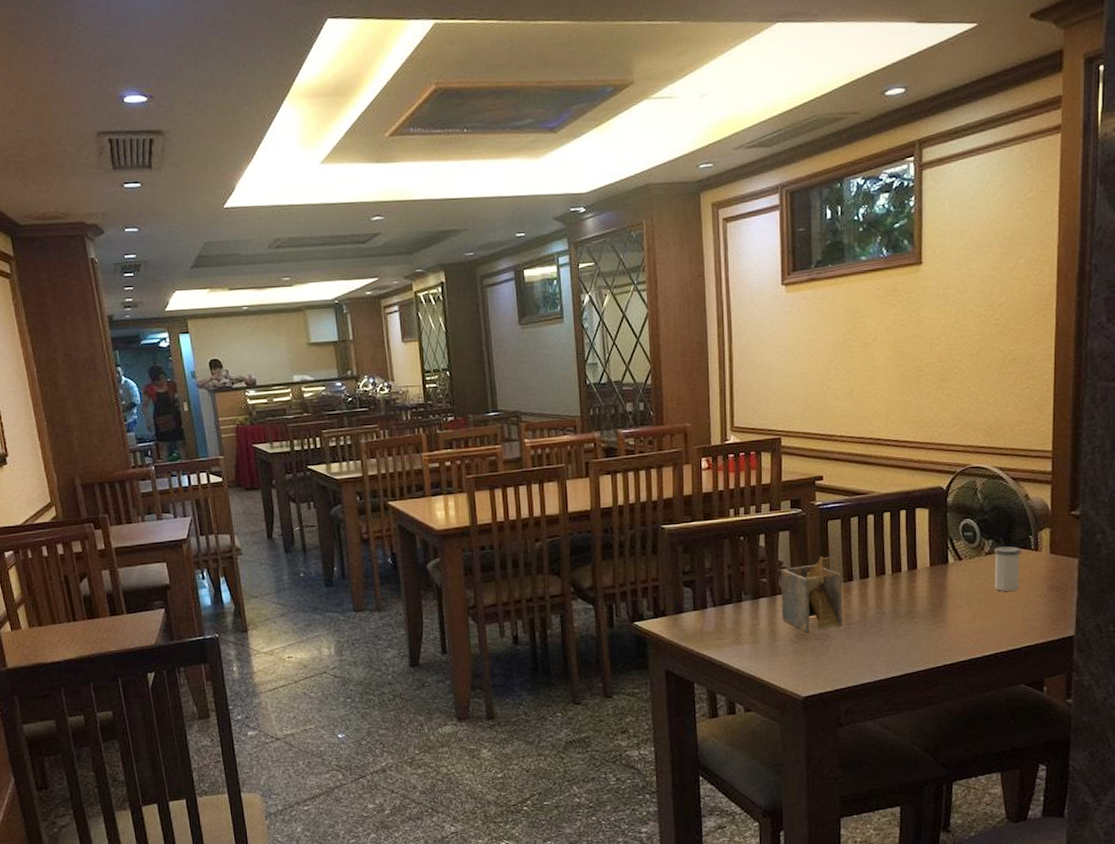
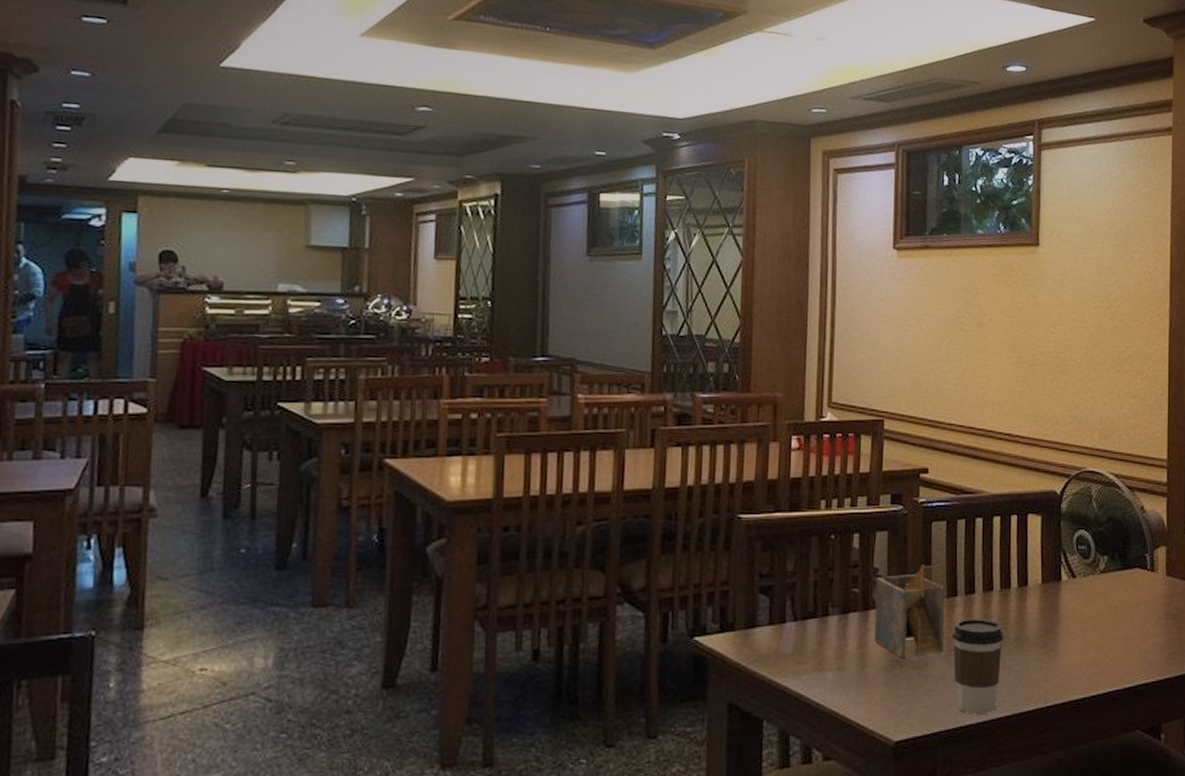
coffee cup: none [849,598,895,675] -> present [952,618,1003,715]
salt shaker: present [994,546,1021,591] -> none [1109,565,1137,617]

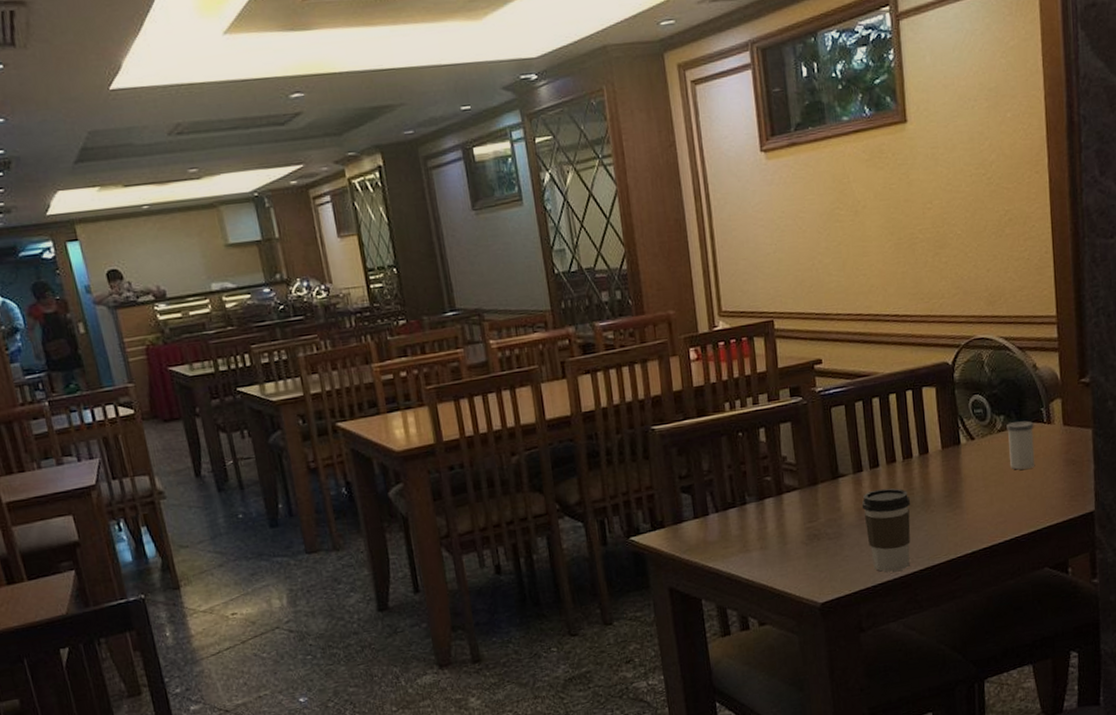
napkin holder: present [874,563,945,659] -> none [785,444,857,533]
salt shaker: none [1109,565,1137,617] -> present [1006,420,1035,470]

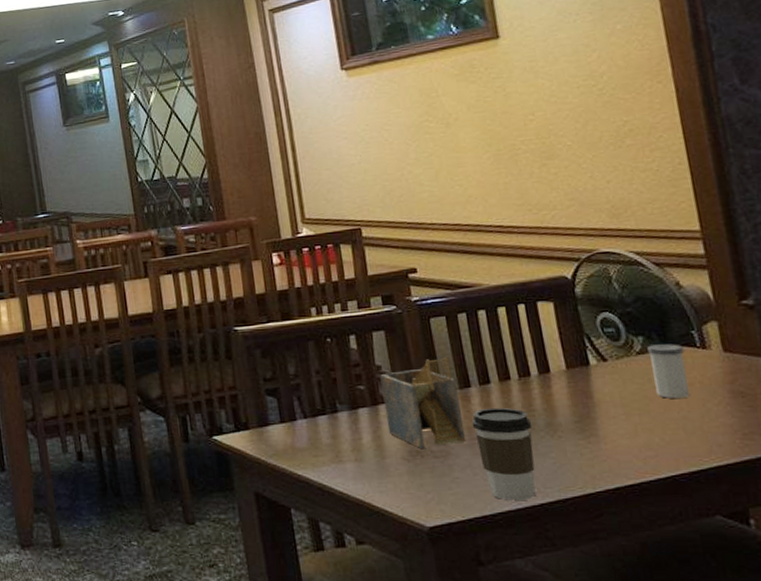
napkin holder: none [785,444,857,533] -> present [380,356,467,450]

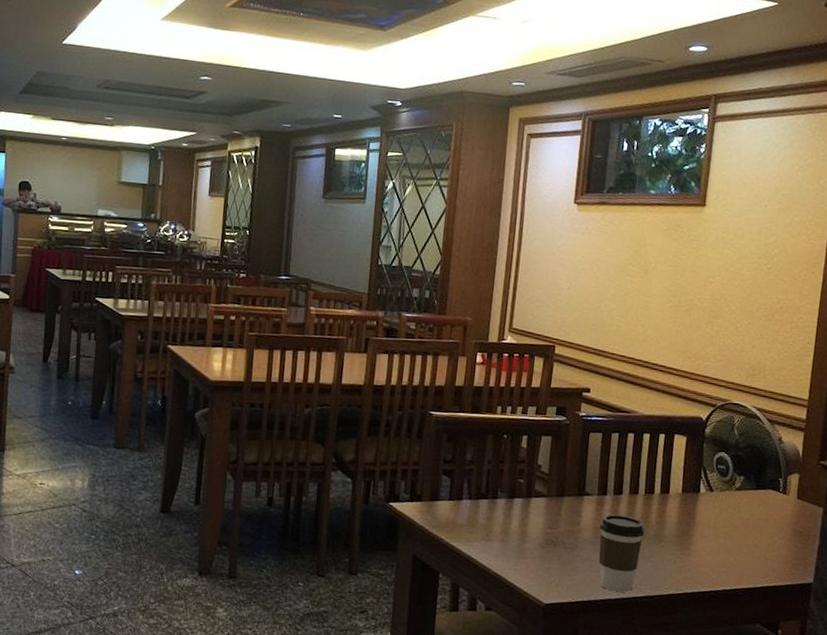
napkin holder: present [380,356,467,450] -> none [533,466,597,540]
salt shaker: present [647,344,691,398] -> none [742,484,770,530]

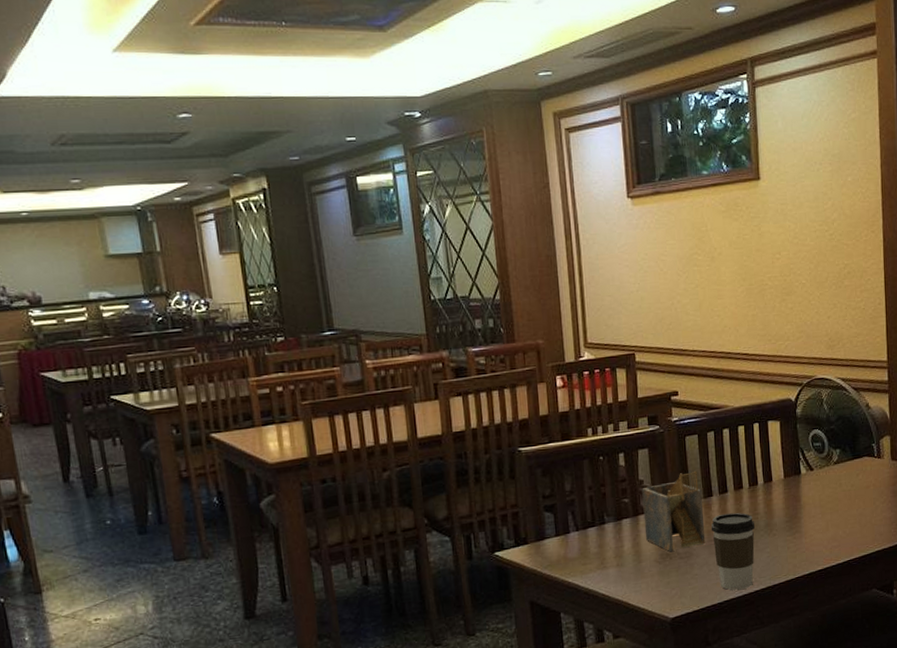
napkin holder: none [533,466,597,540] -> present [642,470,706,552]

